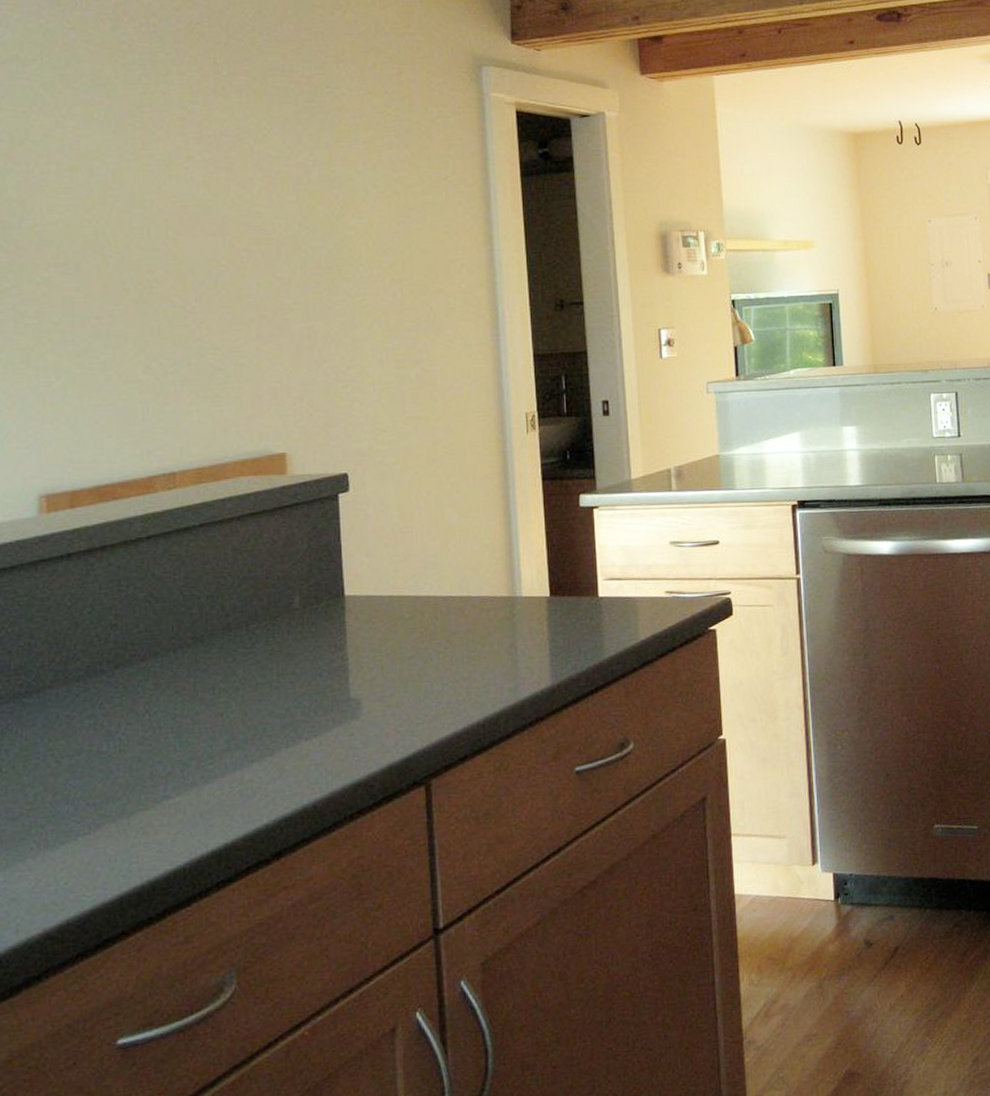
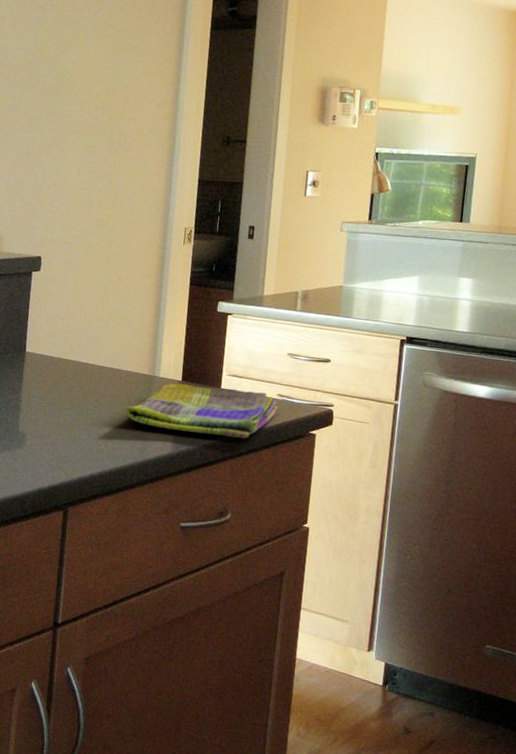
dish towel: none [486,592,669,658] -> present [125,383,278,439]

